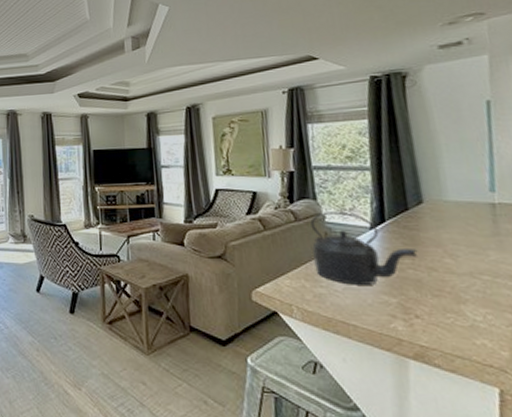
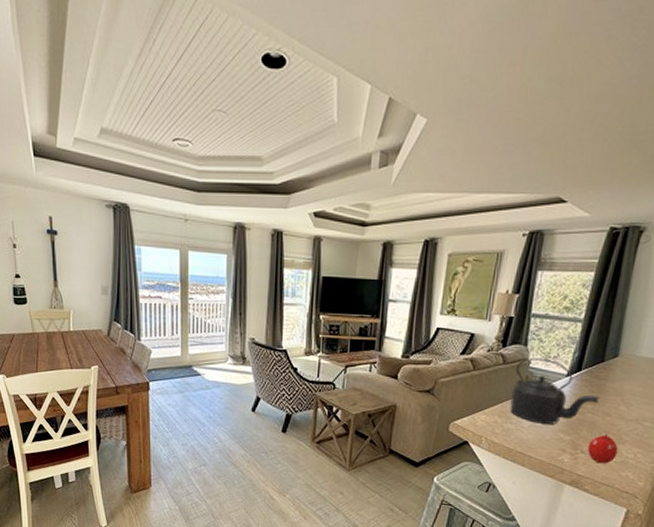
apple: none [420,293,462,330] -> present [587,434,619,464]

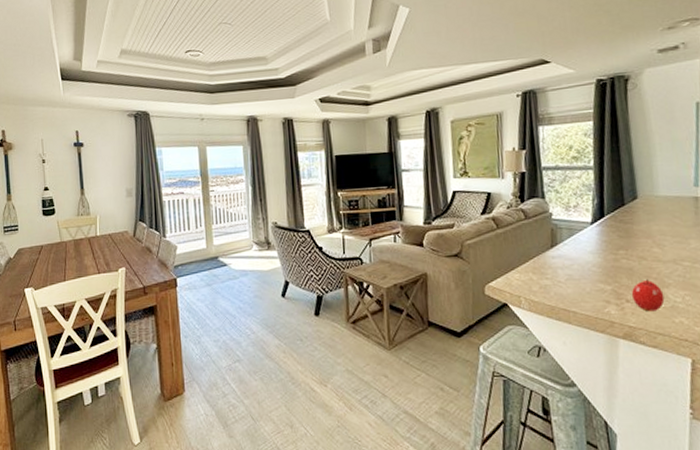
kettle: present [509,357,601,424] -> none [539,208,631,276]

